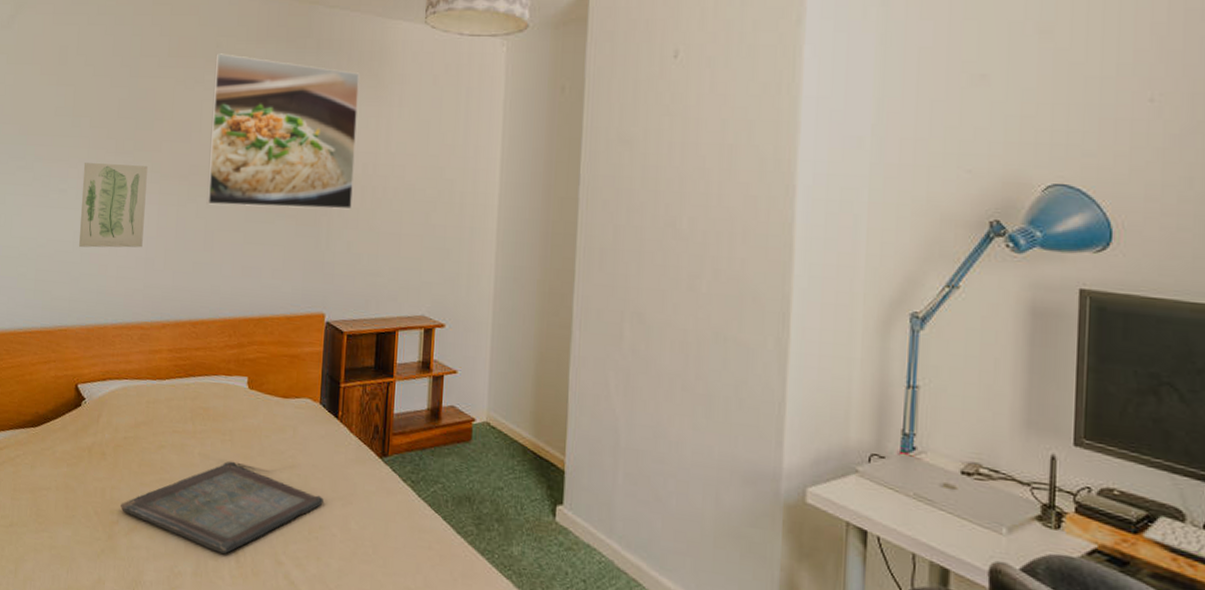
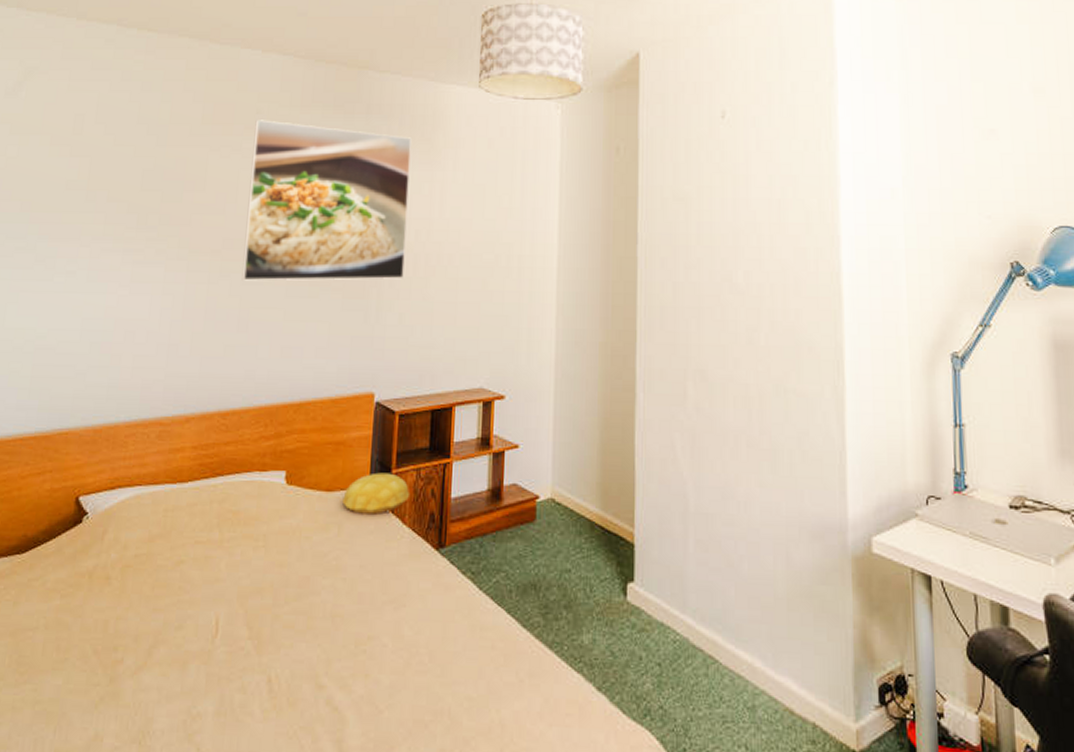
wall art: present [79,163,148,248] -> none [88,241,174,336]
serving tray: present [119,461,323,554] -> none [126,571,372,683]
cushion: none [297,385,357,422] -> present [342,472,411,515]

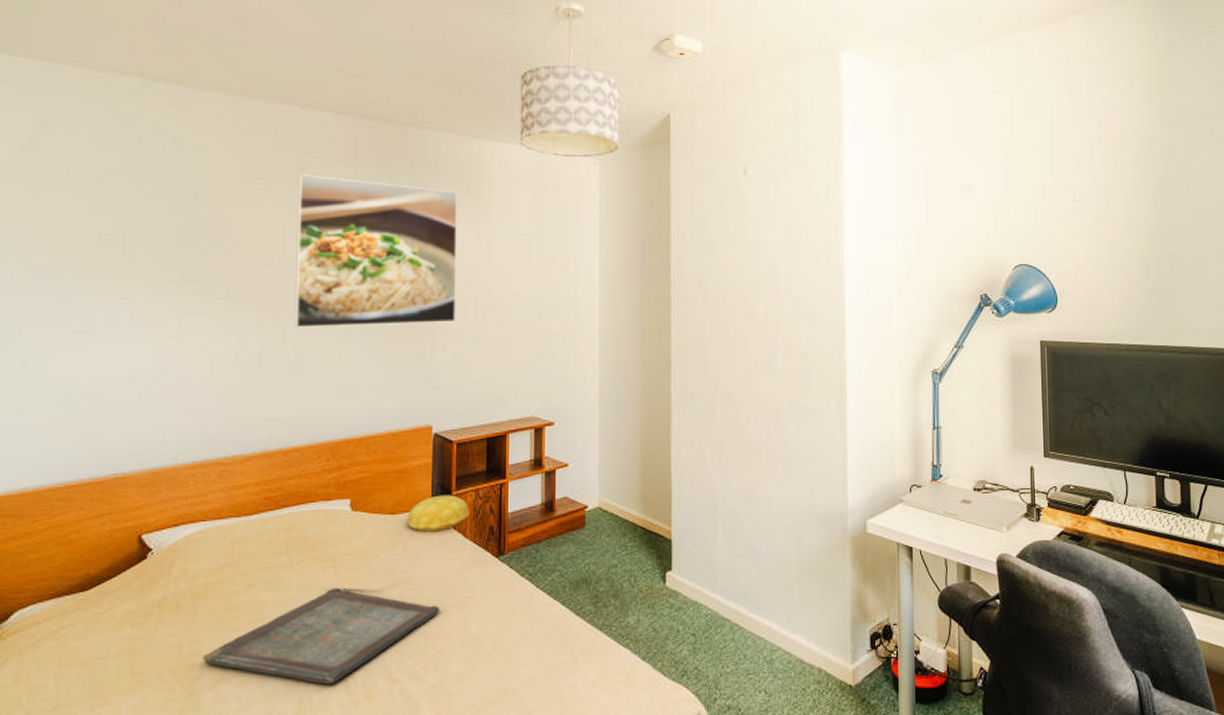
serving tray: none [126,571,372,683] -> present [201,587,439,685]

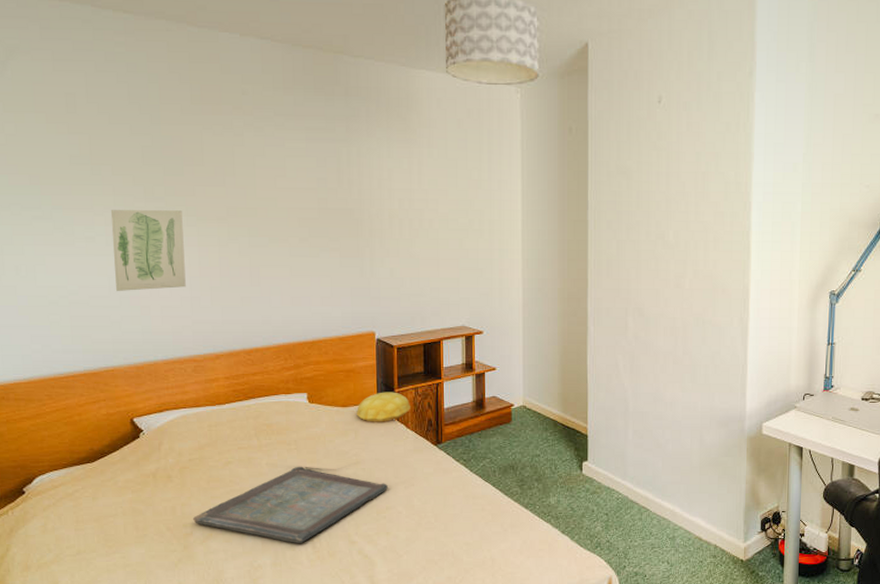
wall art: none [137,293,222,385] -> present [111,210,186,291]
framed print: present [294,174,457,328] -> none [242,100,392,244]

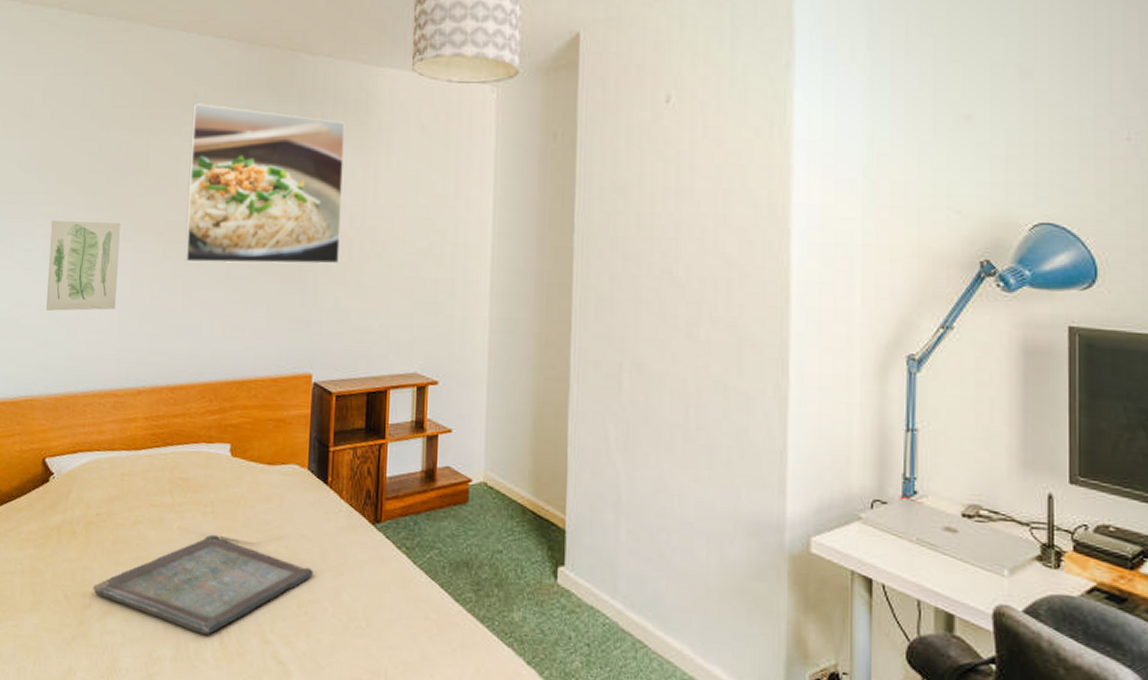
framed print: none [242,100,392,244] -> present [184,103,345,264]
cushion: present [356,392,411,422] -> none [284,449,348,489]

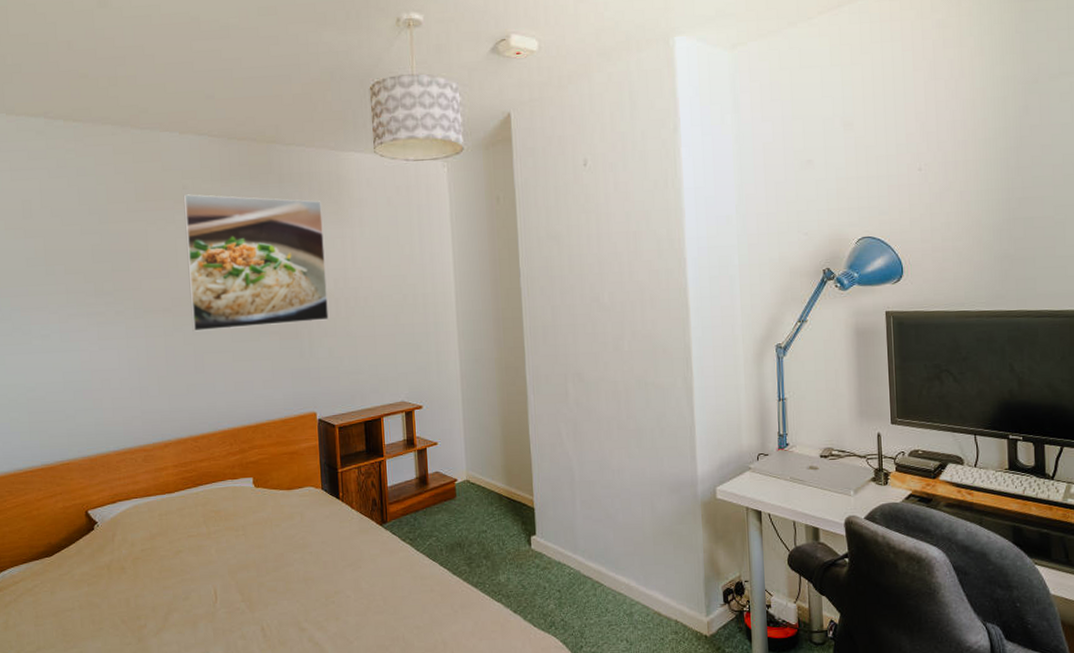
wall art: present [46,221,121,311] -> none [65,304,135,386]
serving tray: present [92,534,313,635] -> none [145,552,335,632]

